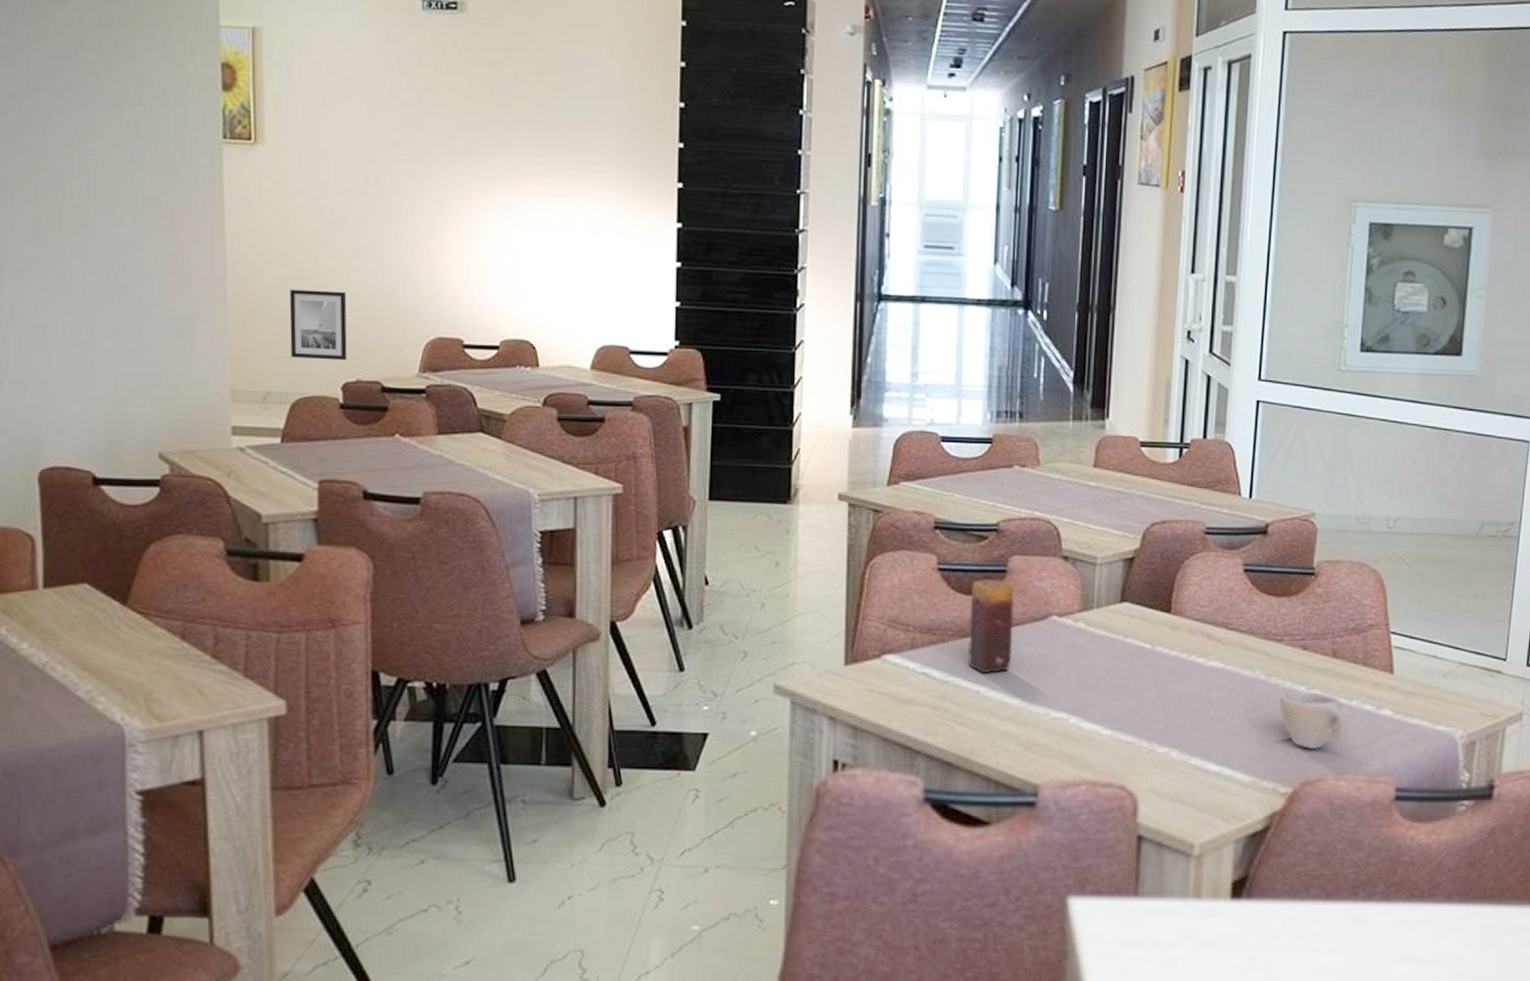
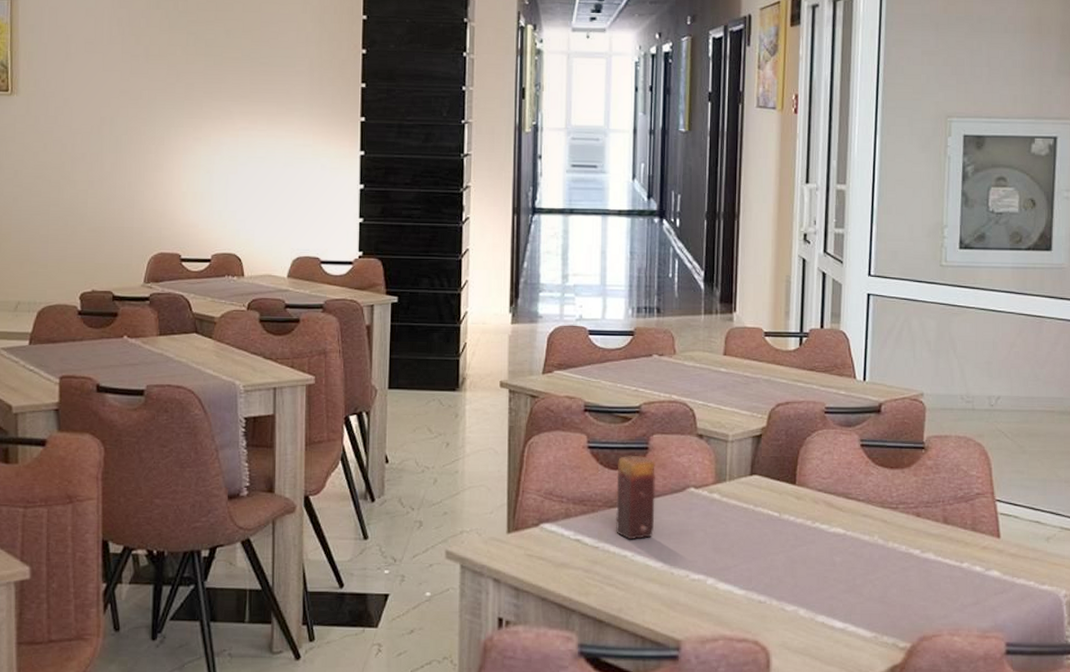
wall art: present [289,289,347,361] -> none [37,215,85,274]
cup: present [1279,690,1348,750] -> none [896,554,960,608]

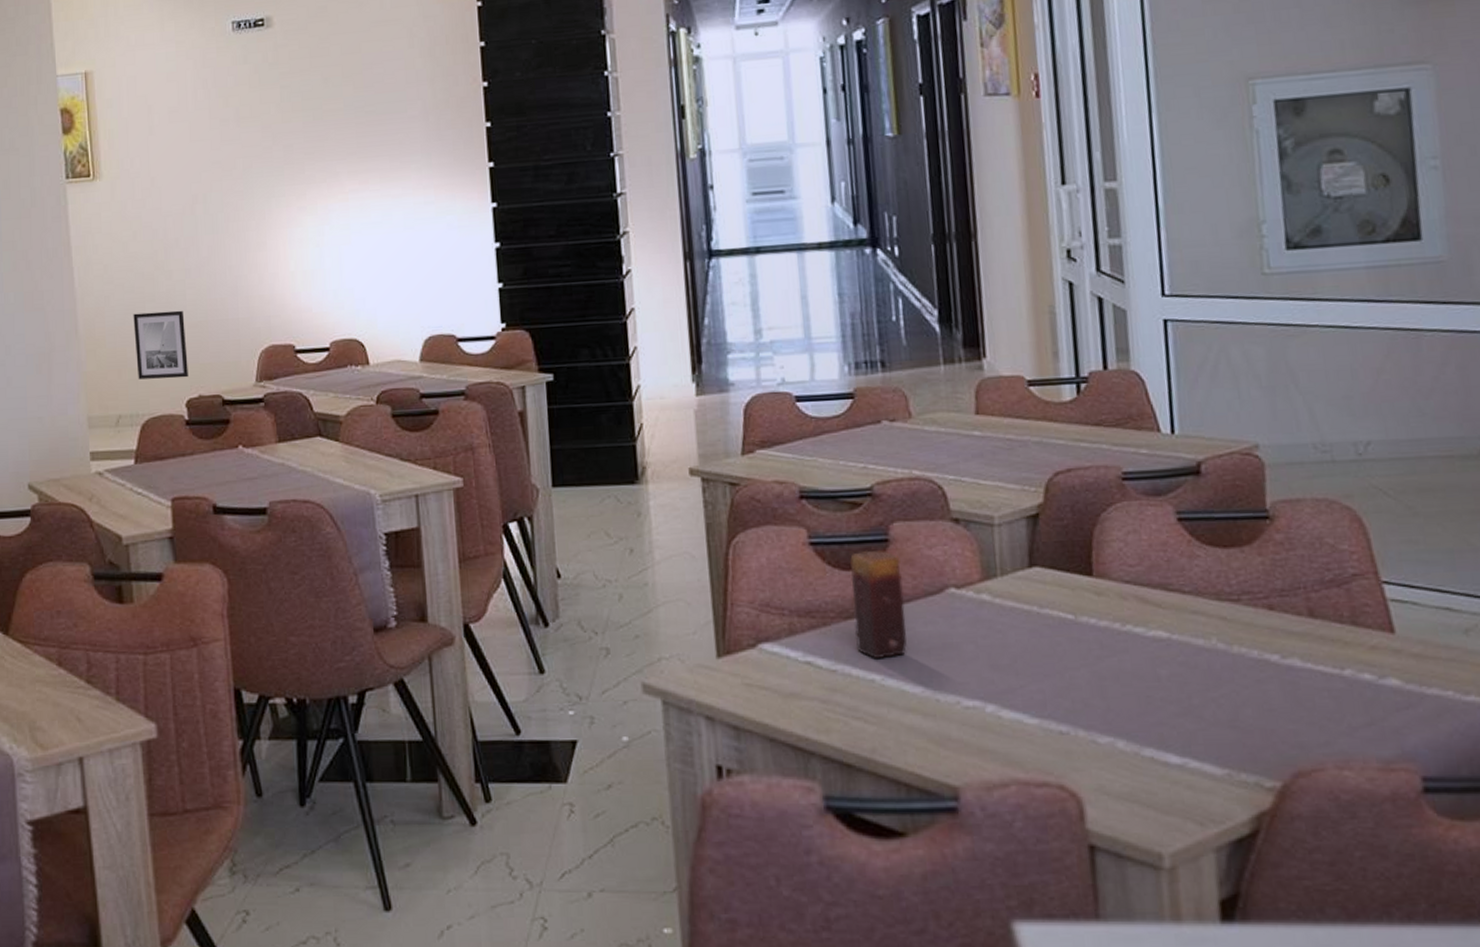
wall art: none [37,215,85,274] -> present [133,310,189,380]

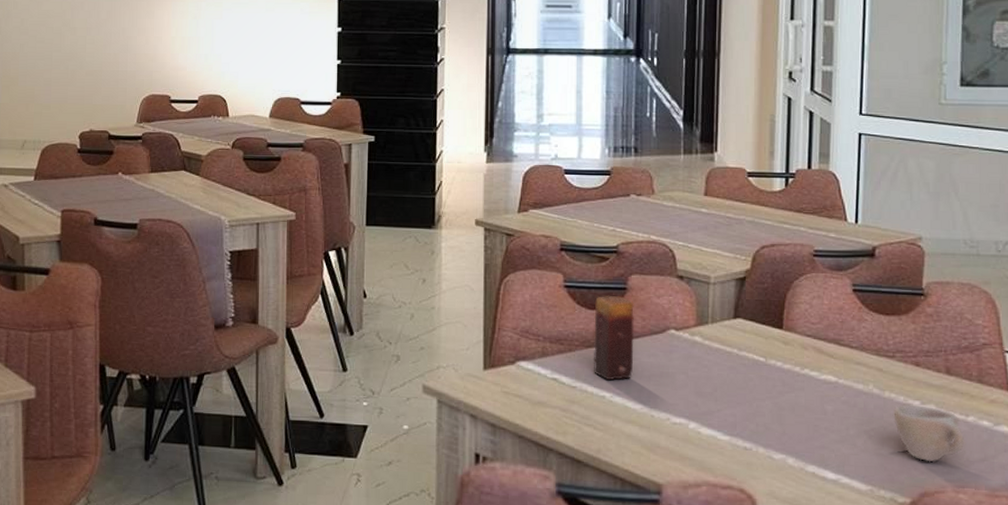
wall art: present [133,310,189,380] -> none [41,60,84,115]
cup: none [1246,660,1344,733] -> present [893,405,965,463]

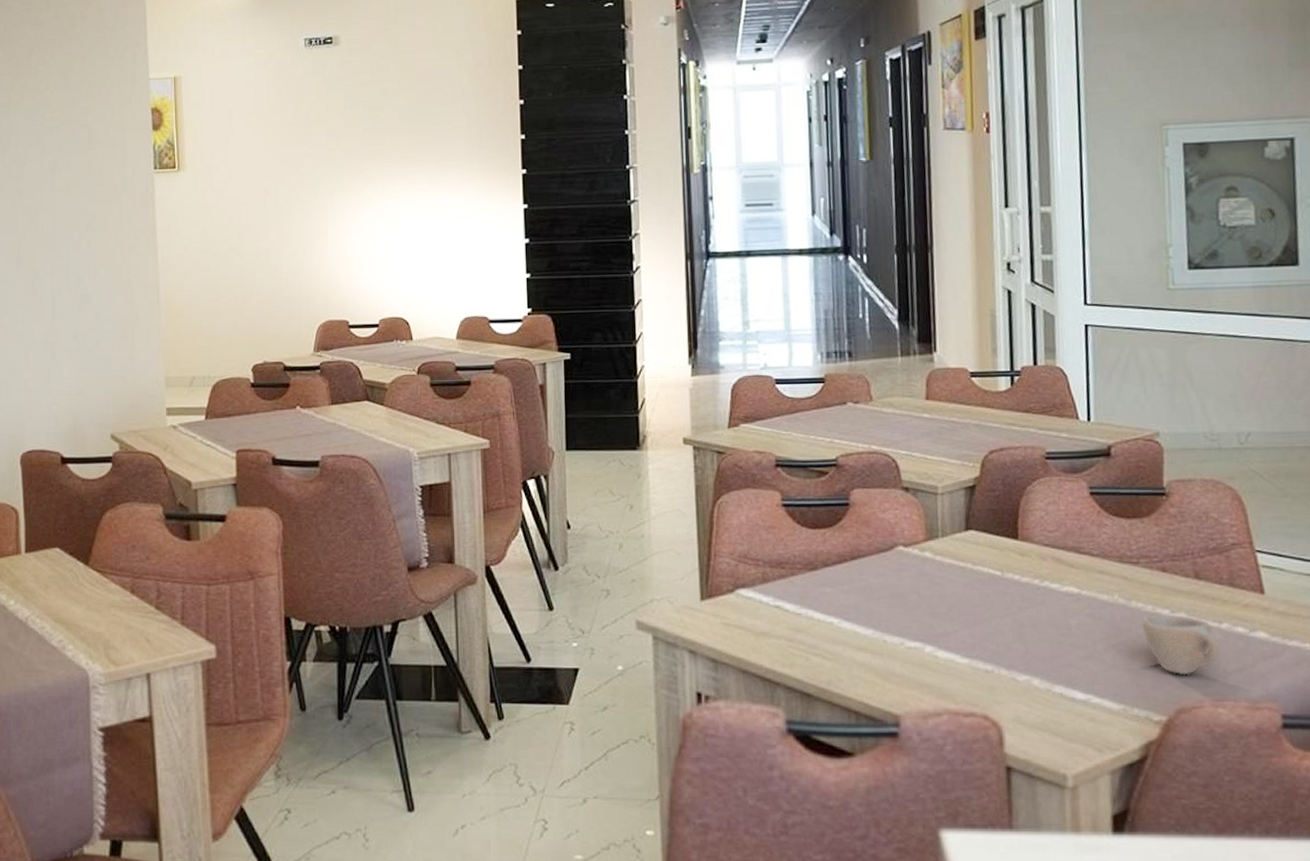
candle: present [593,295,634,381] -> none [816,512,861,605]

